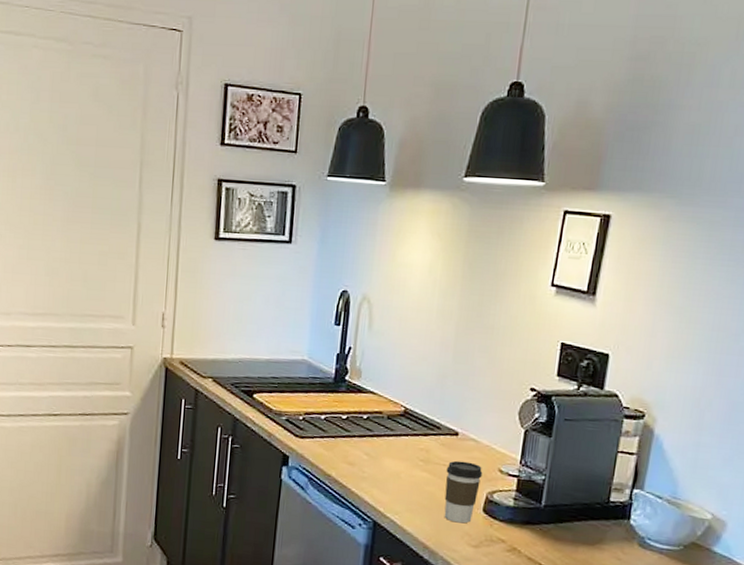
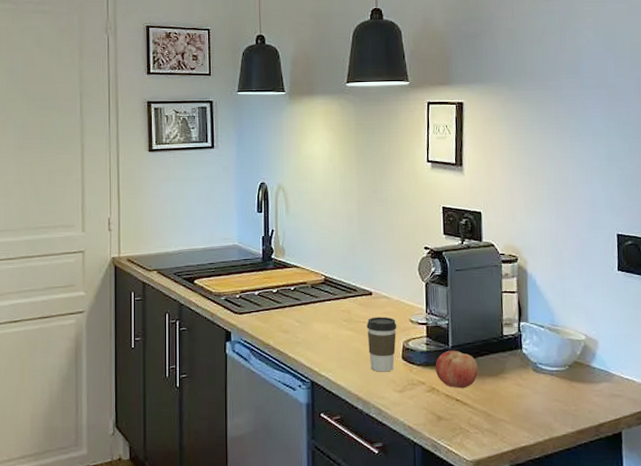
fruit: none [520,509,573,554] -> present [435,350,479,388]

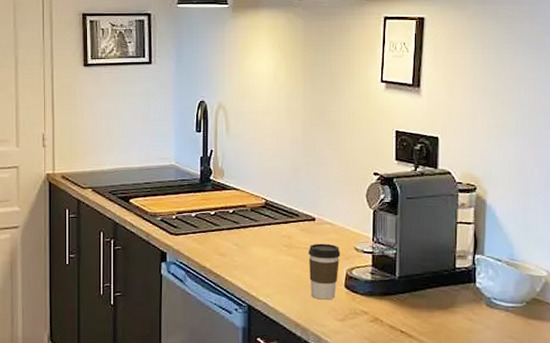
fruit: present [435,350,479,388] -> none [380,280,427,320]

